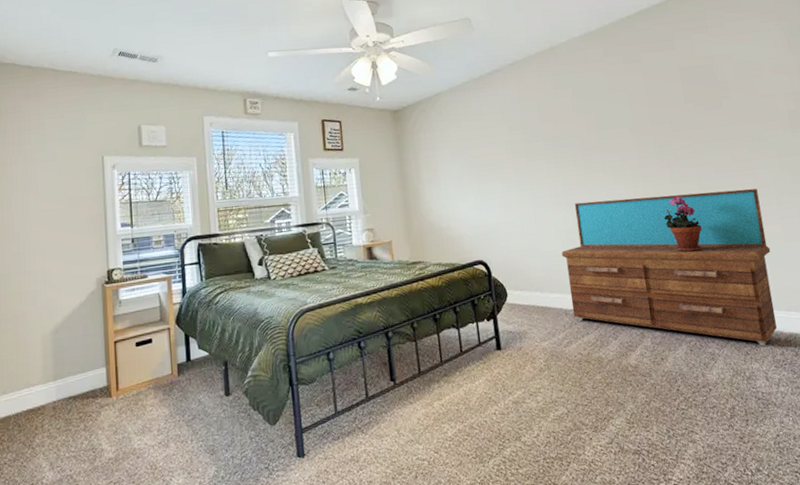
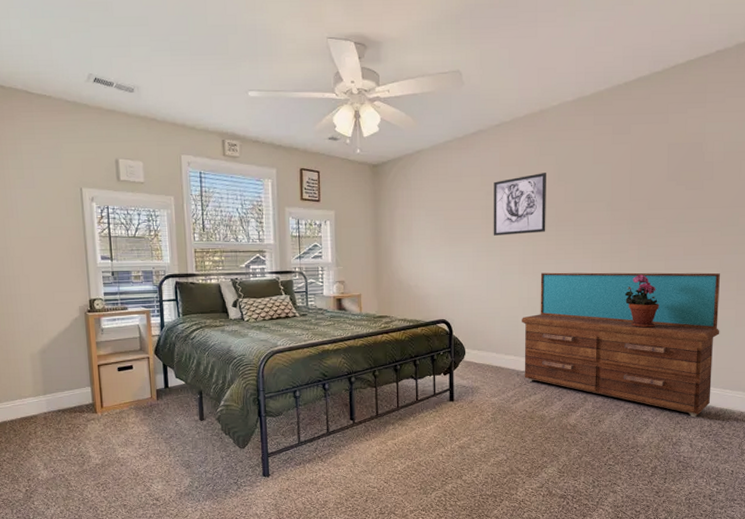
wall art: none [515,104,573,170] -> present [493,173,546,236]

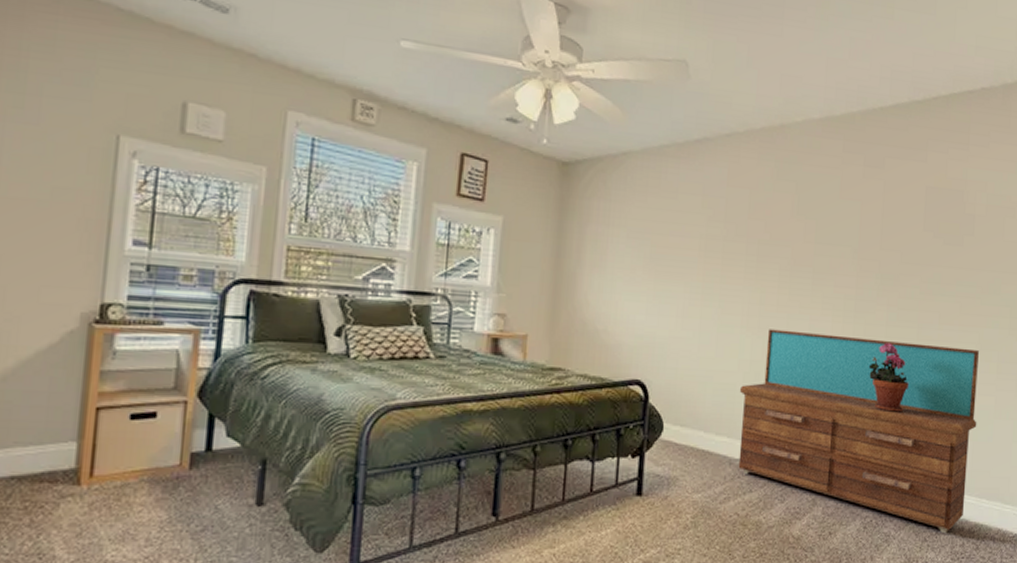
wall art: present [493,173,546,236] -> none [712,201,783,277]

